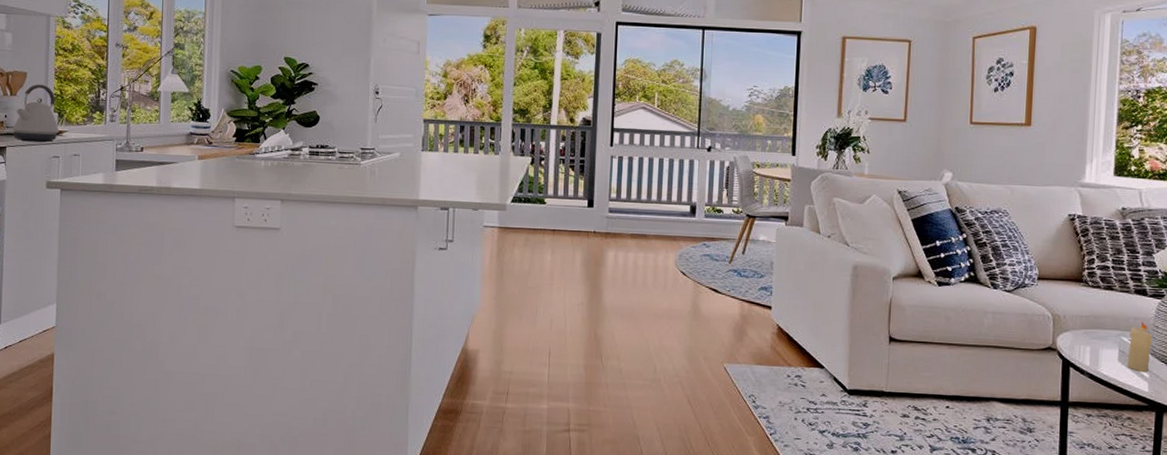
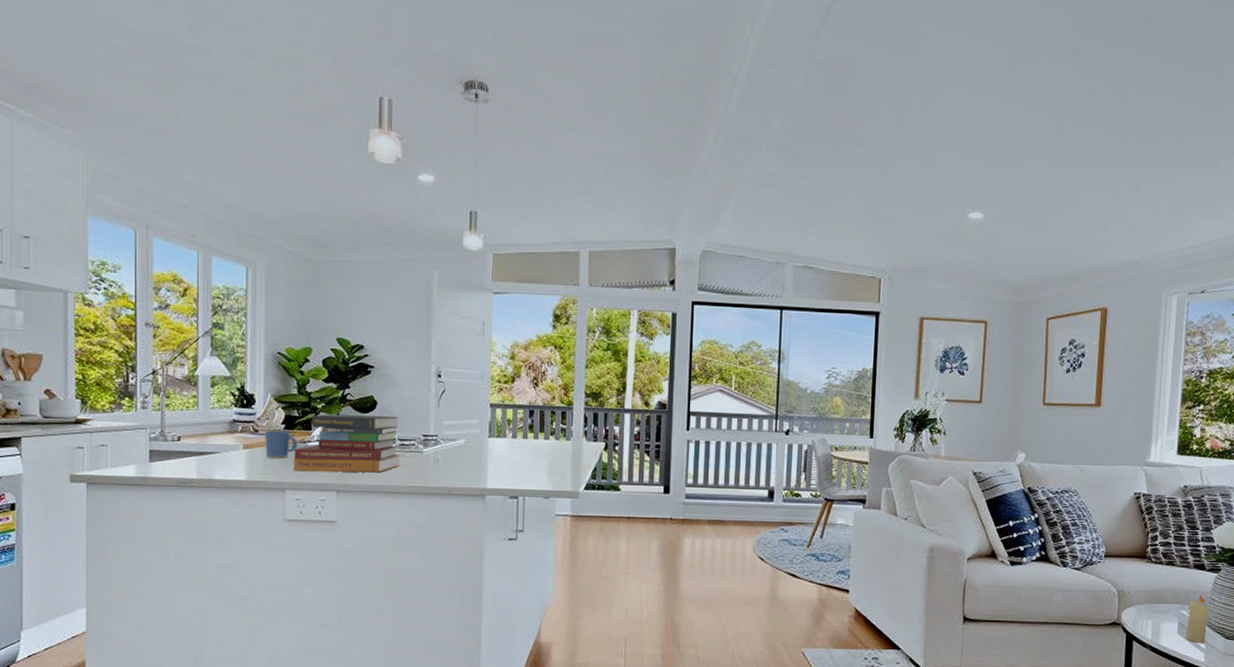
kettle: present [12,84,59,142] -> none [27,367,83,431]
mug: none [218,142,248,169] -> present [265,430,298,458]
books: none [243,128,340,184] -> present [294,414,401,473]

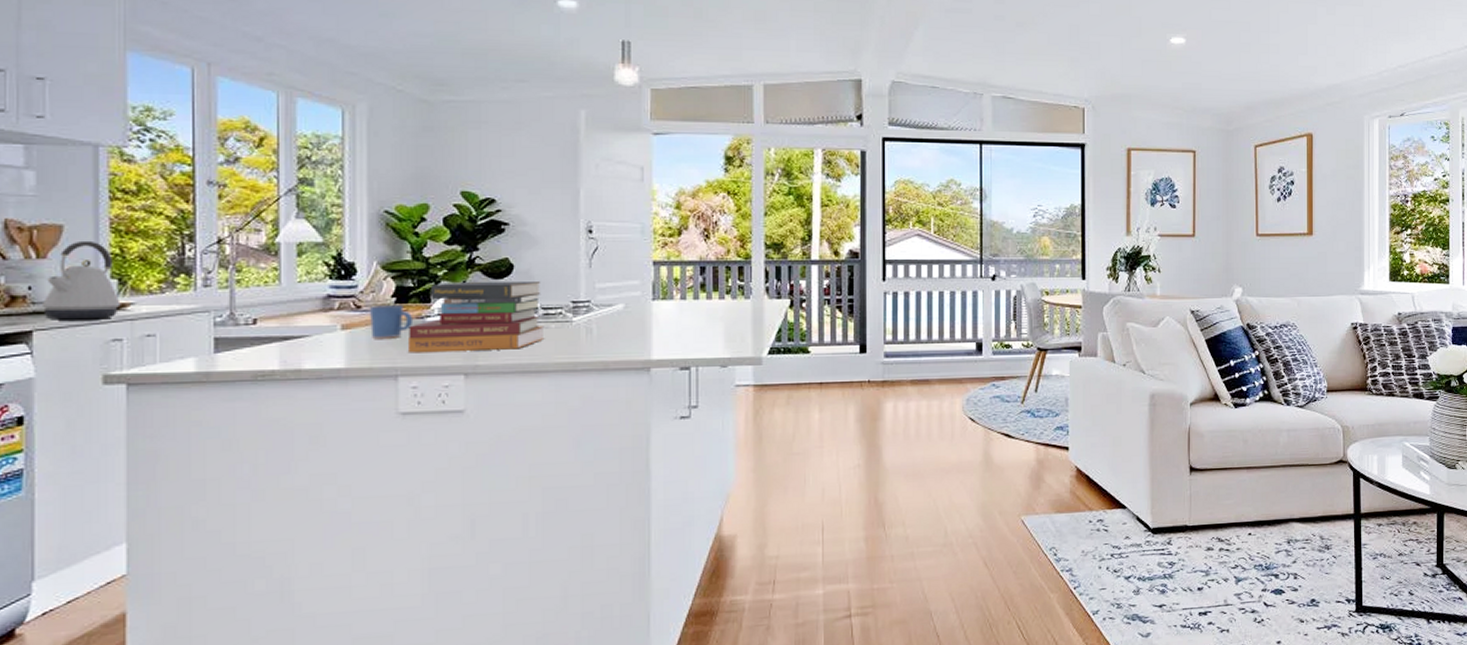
kettle: none [27,367,83,431] -> present [41,240,121,320]
candle: present [1186,595,1210,644] -> none [1411,424,1431,476]

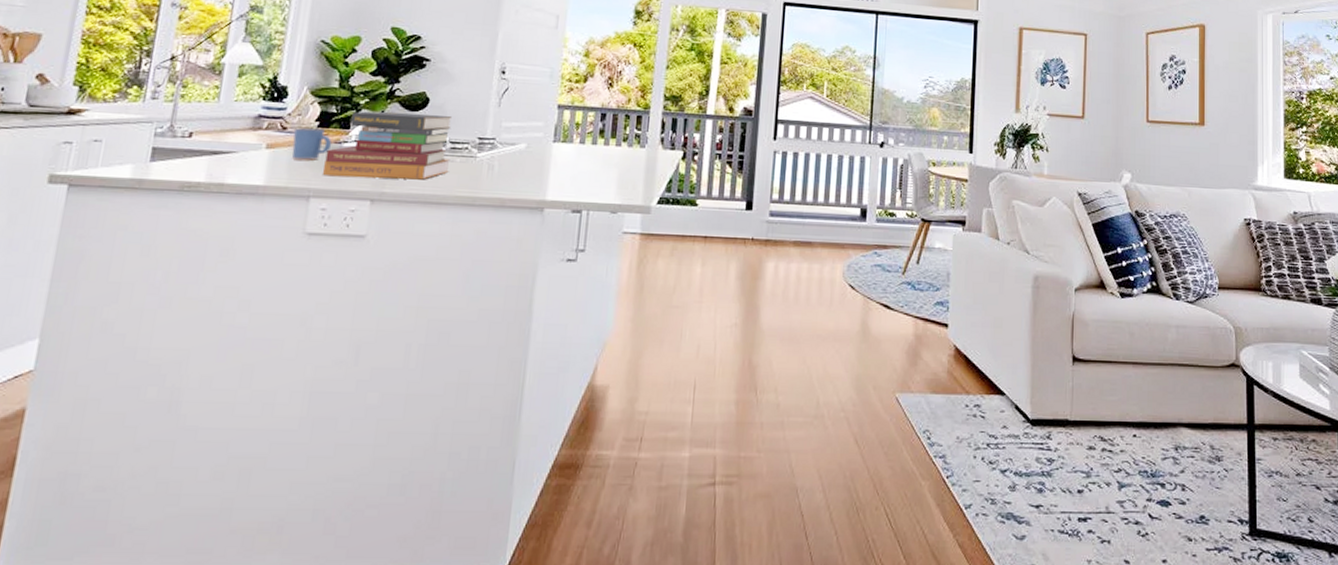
kettle: present [41,240,121,320] -> none [8,49,78,123]

